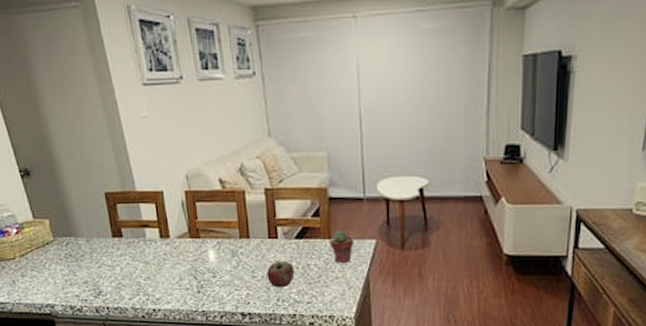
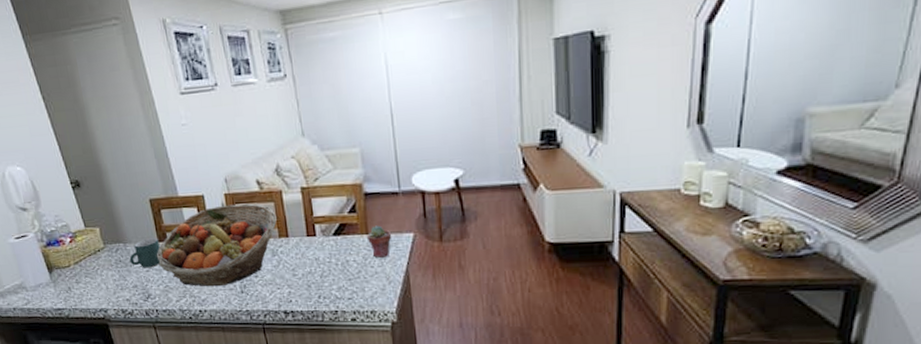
mug: none [80,233,114,264] -> present [129,238,160,268]
fruit basket: none [109,202,238,286] -> present [156,203,277,287]
apple: present [267,260,295,288] -> none [307,258,335,285]

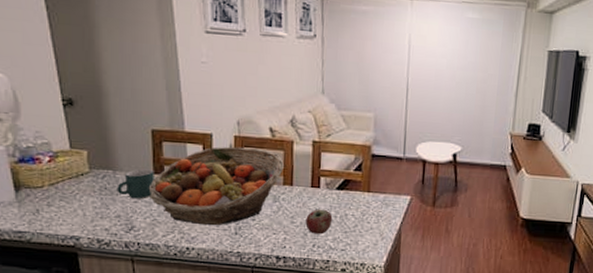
apple: none [307,258,335,285] -> present [305,209,333,235]
potted succulent: present [366,225,392,258] -> none [367,185,391,215]

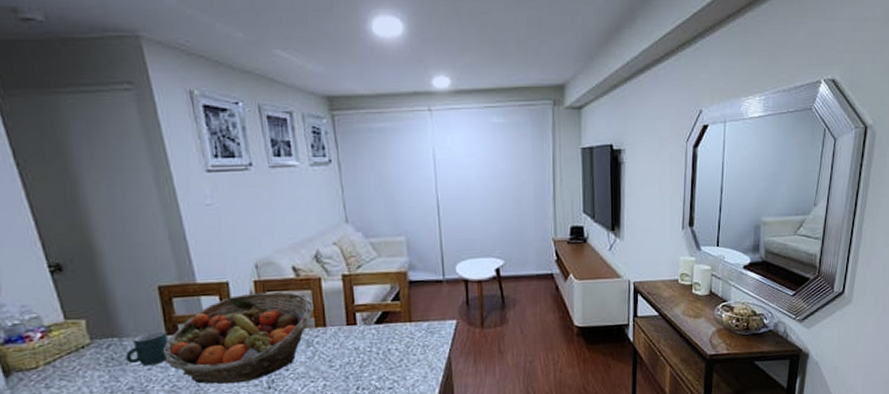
apple: present [305,209,333,235] -> none [345,347,375,376]

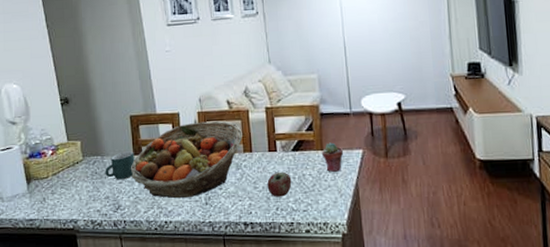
apple: none [345,347,375,376] -> present [267,171,292,197]
potted succulent: none [409,313,436,345] -> present [321,142,344,172]

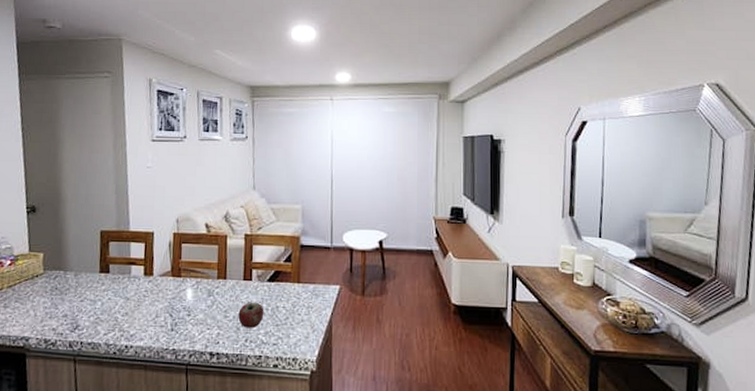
mug: present [105,151,134,180] -> none [66,268,100,298]
fruit basket: present [130,121,243,199] -> none [94,243,218,323]
potted succulent: present [321,142,344,172] -> none [297,275,321,306]

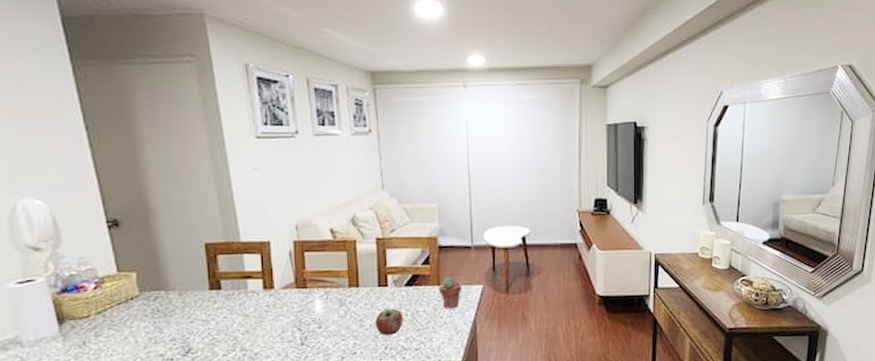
potted succulent: none [297,275,321,306] -> present [438,277,463,308]

